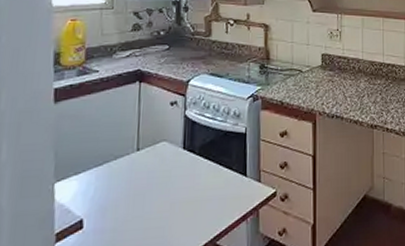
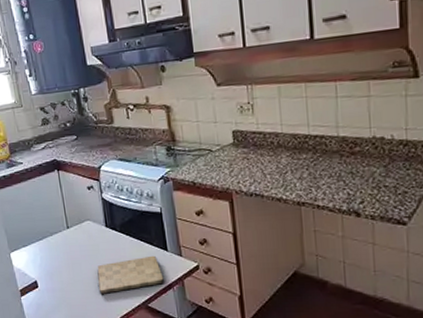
cutting board: none [161,182,238,232] -> present [97,255,164,294]

